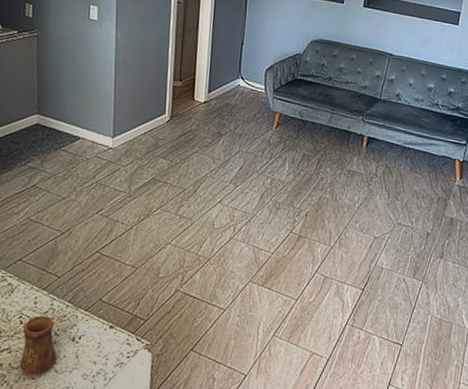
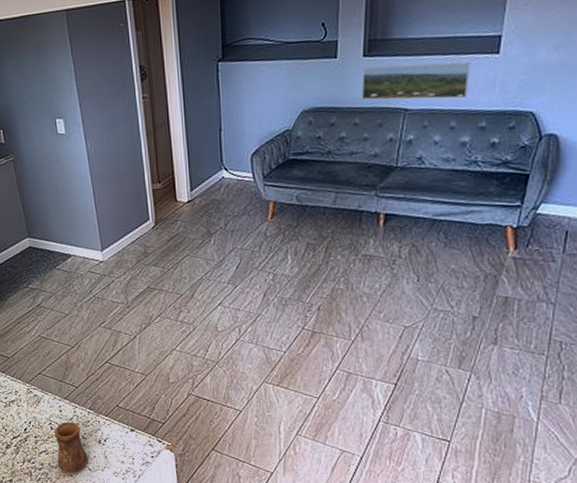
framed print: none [359,15,439,54] -> present [361,61,471,101]

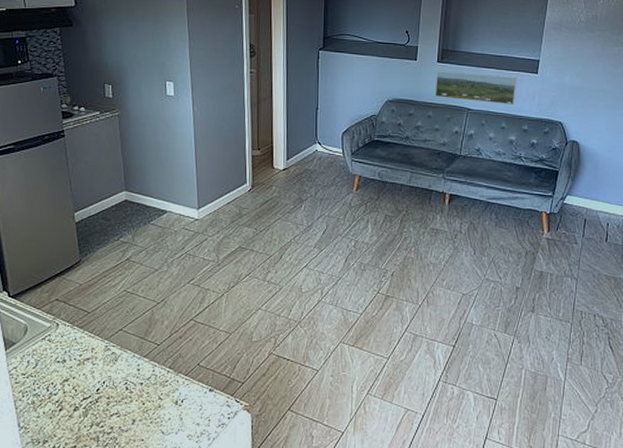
cup: present [54,422,88,473] -> none [128,381,163,437]

